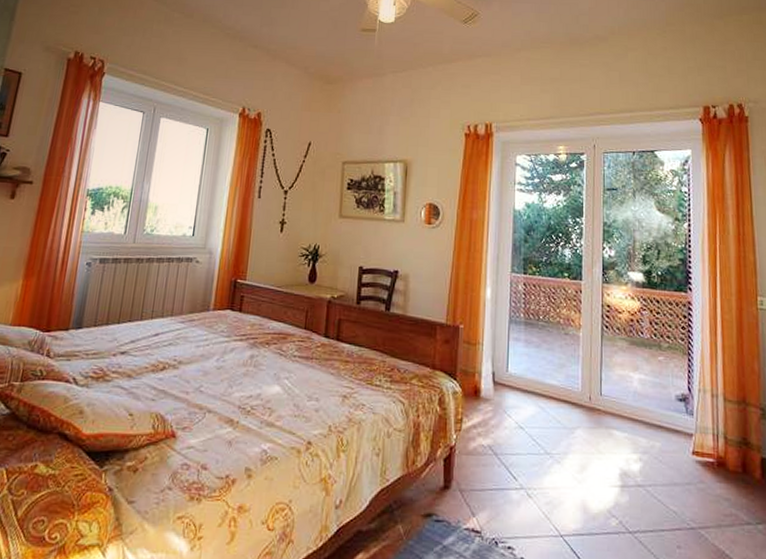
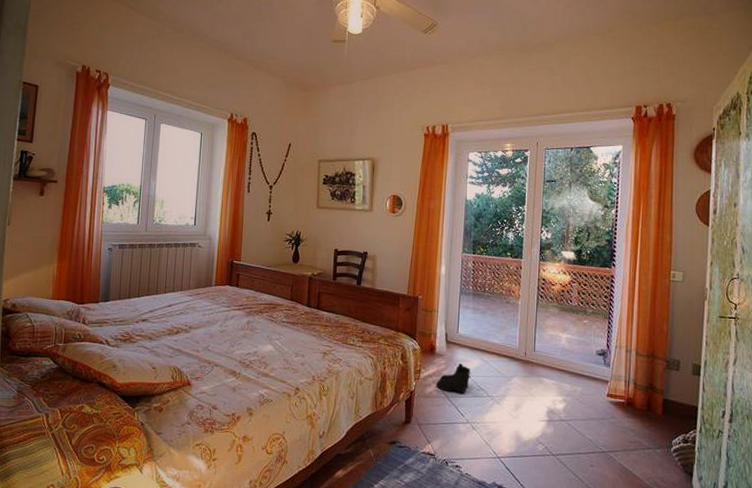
boots: none [481,410,524,449] -> present [436,363,471,393]

